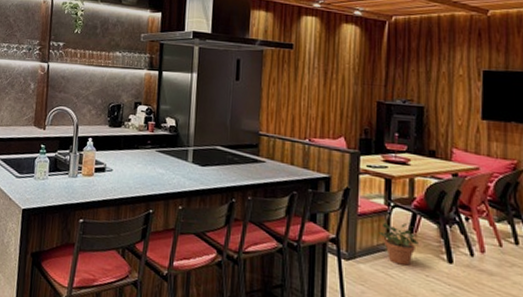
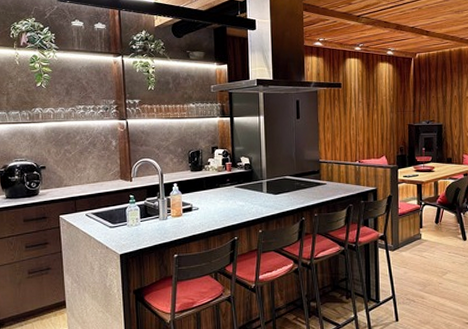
potted plant: present [378,222,418,266] -> none [414,216,443,248]

